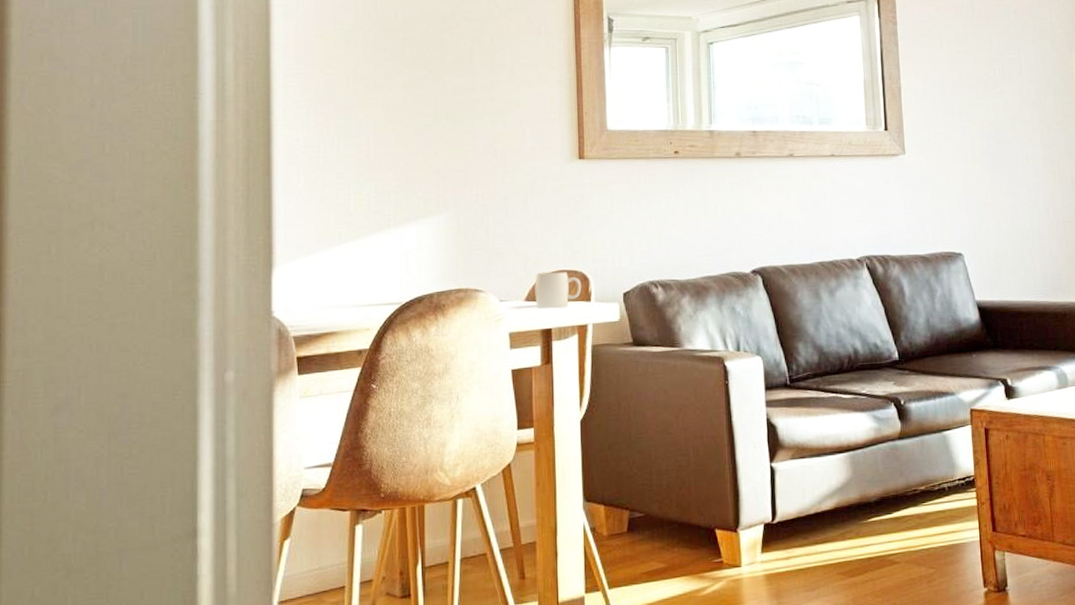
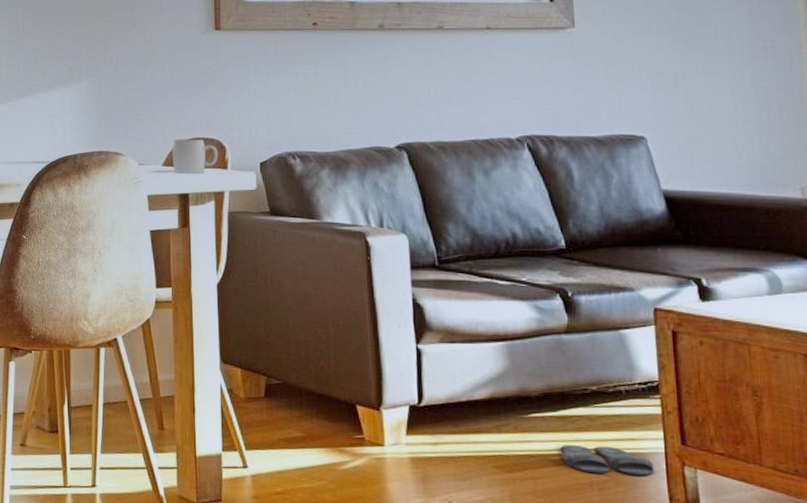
slippers: none [894,541,972,568] -> present [559,445,655,477]

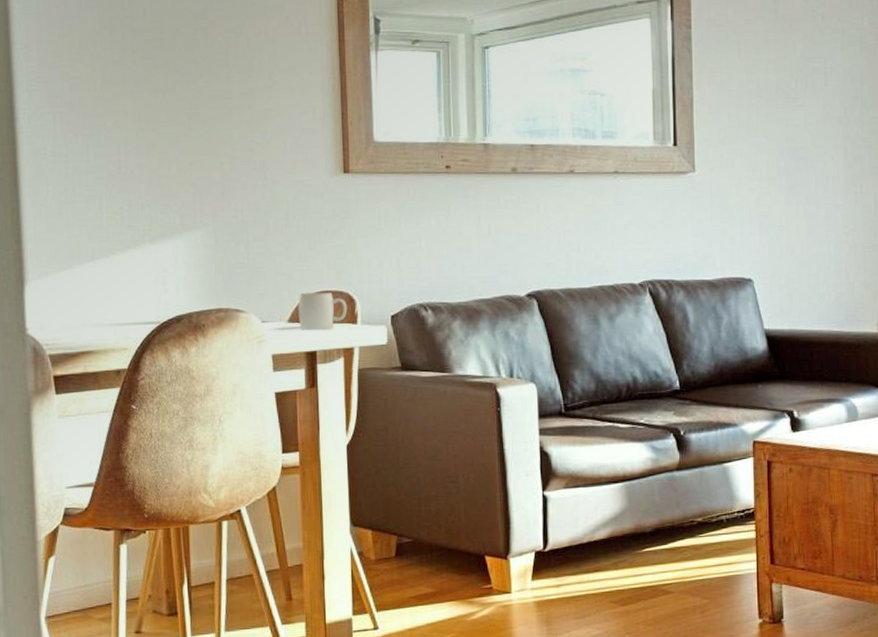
slippers: present [559,445,655,477] -> none [668,572,748,599]

